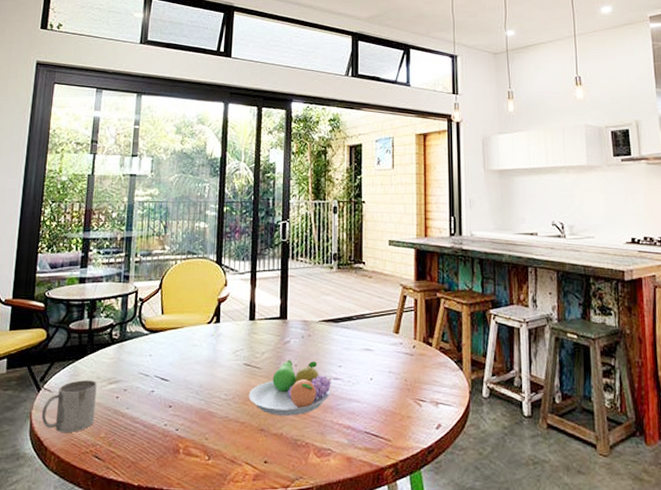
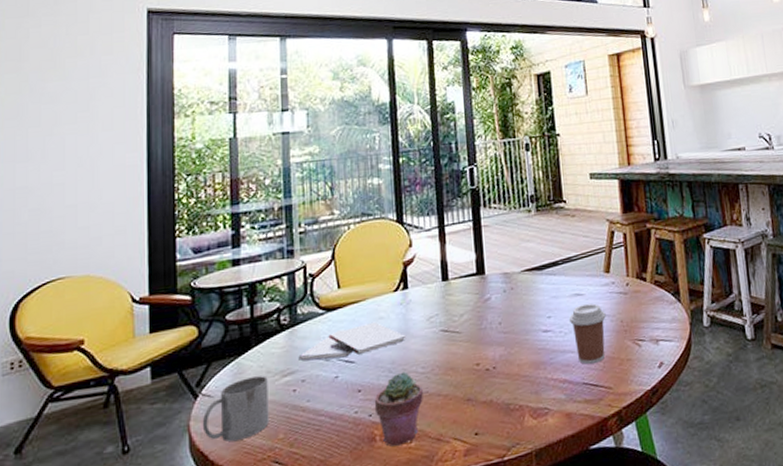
booklet: none [123,348,213,375] -> present [298,321,405,361]
potted succulent: none [181,396,223,460] -> present [374,371,423,447]
fruit bowl: present [248,360,331,416] -> none [449,316,542,382]
coffee cup: none [358,360,392,415] -> present [570,303,606,364]

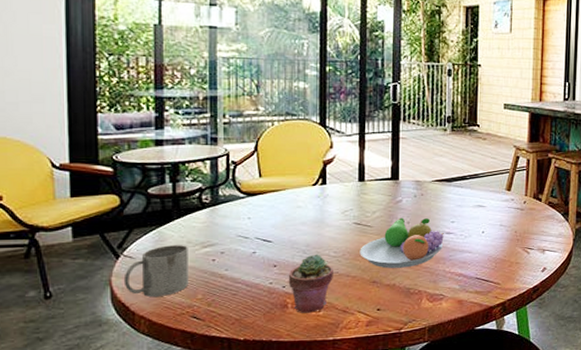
booklet: present [298,321,405,361] -> none [218,209,321,237]
fruit bowl: none [449,316,542,382] -> present [360,217,444,268]
coffee cup: present [570,303,606,364] -> none [471,215,503,263]

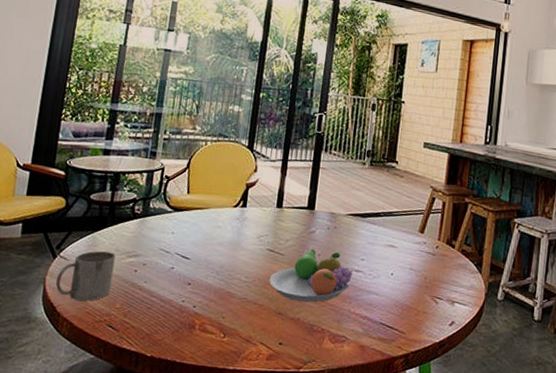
potted succulent: present [288,254,333,313] -> none [199,276,243,338]

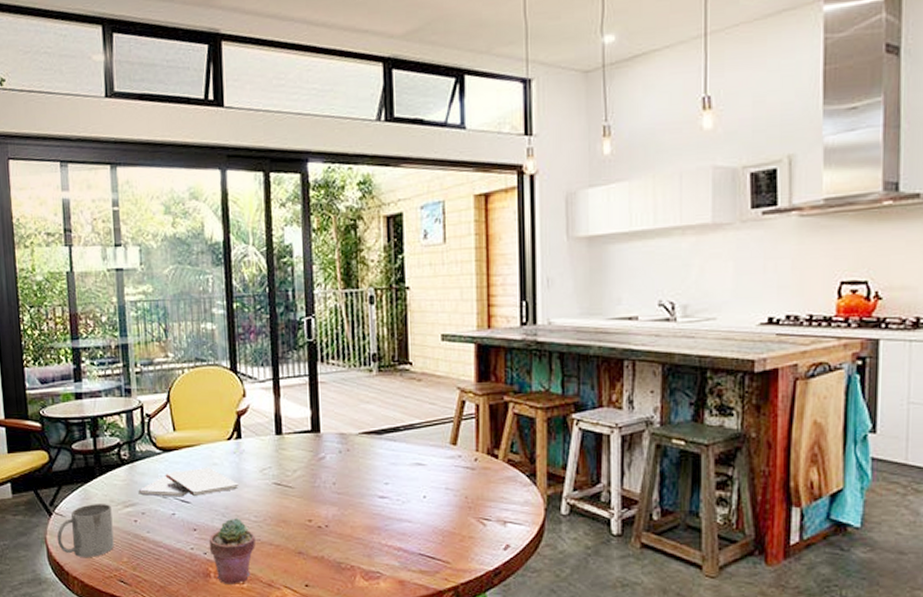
booklet: none [143,228,236,254] -> present [138,467,239,497]
potted succulent: none [199,276,243,338] -> present [208,518,255,584]
fruit bowl: present [269,249,353,303] -> none [282,477,377,538]

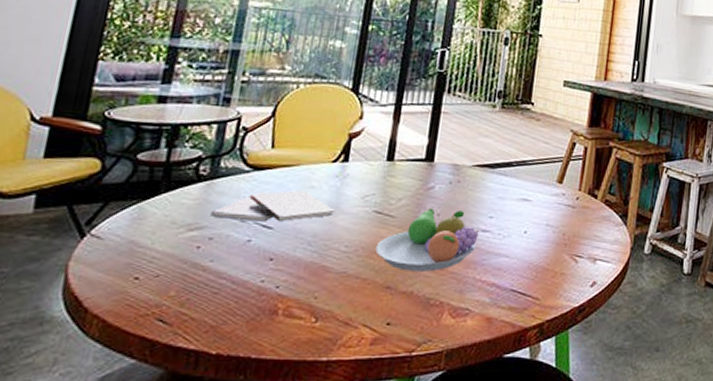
mug: present [57,504,114,558] -> none [82,225,171,291]
potted succulent: present [208,518,255,584] -> none [283,247,341,323]
fruit bowl: none [282,477,377,538] -> present [375,208,479,272]

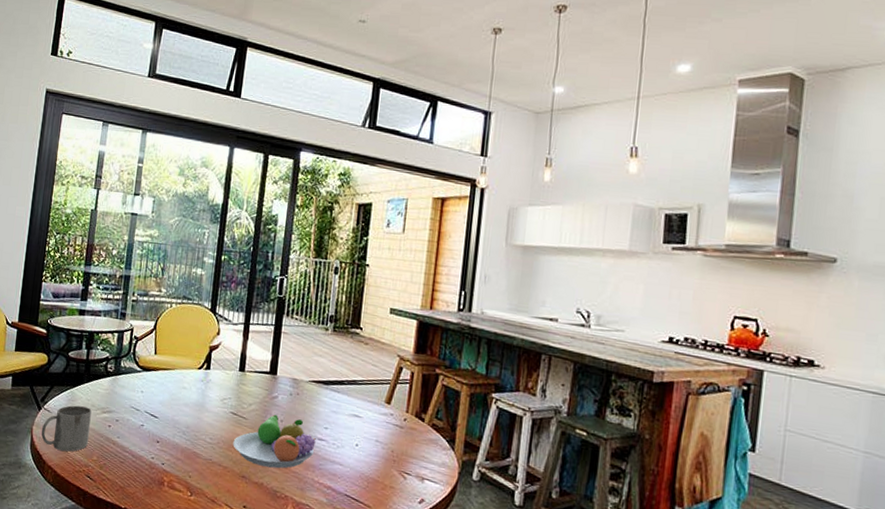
mug: none [82,225,171,291] -> present [41,405,92,452]
booklet: present [210,189,334,222] -> none [116,388,201,413]

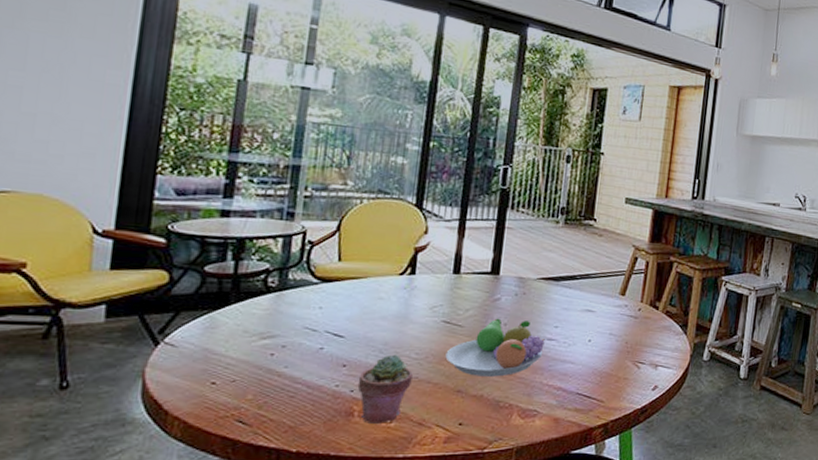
mug: present [41,405,92,452] -> none [159,334,244,395]
potted succulent: none [167,437,208,496] -> present [357,354,413,424]

